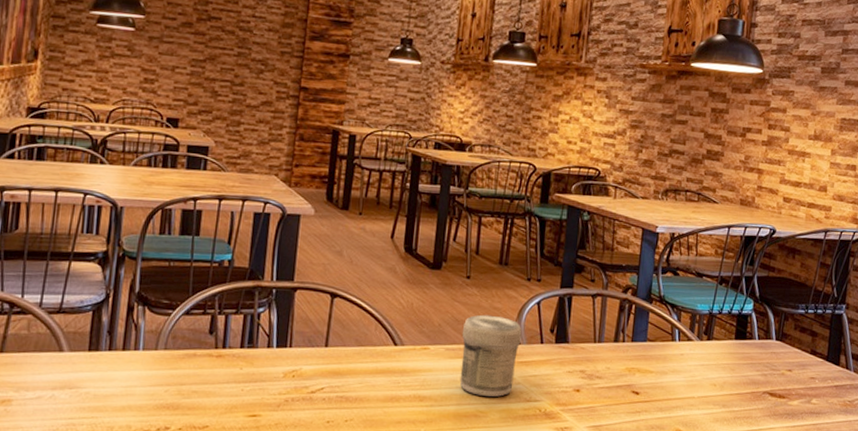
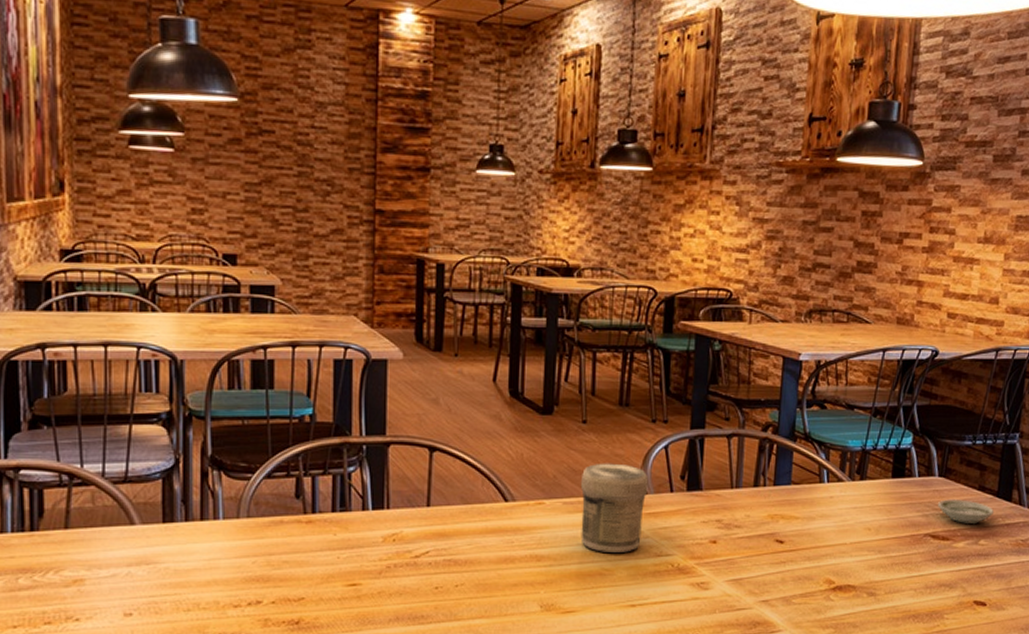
saucer: none [775,361,825,384] -> present [938,499,995,524]

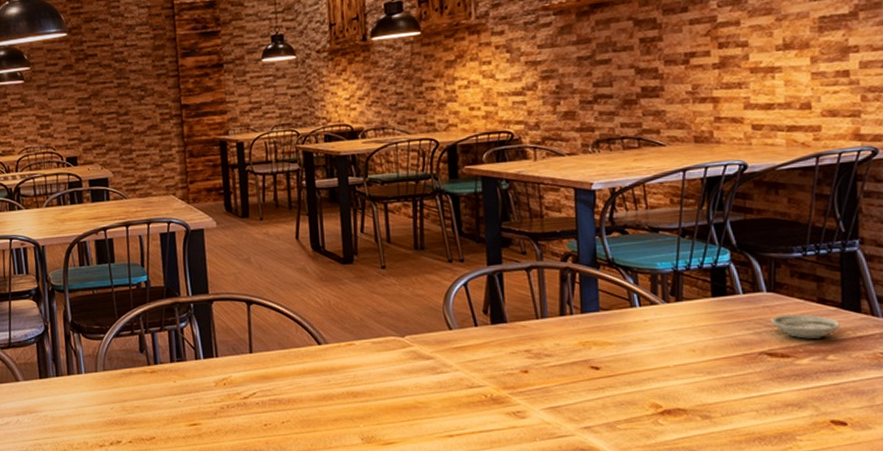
jar: present [580,463,648,552] -> none [386,303,452,387]

